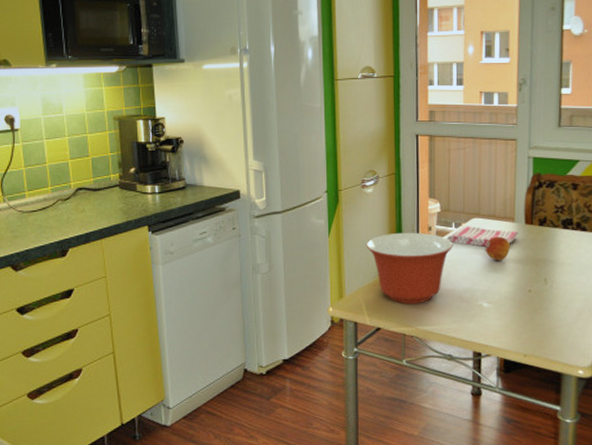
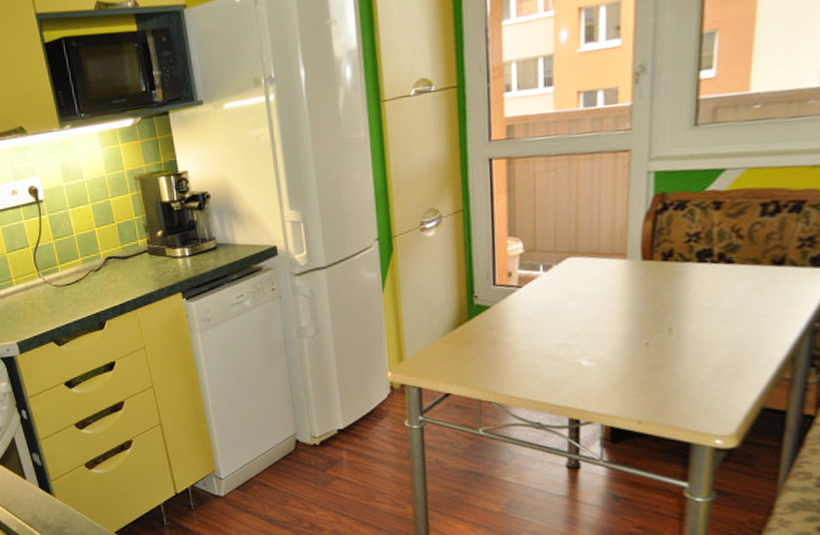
mixing bowl: present [366,232,454,304] -> none [428,280,542,366]
dish towel: present [446,226,519,247] -> none [532,267,633,293]
fruit: present [485,236,511,261] -> none [584,278,621,309]

